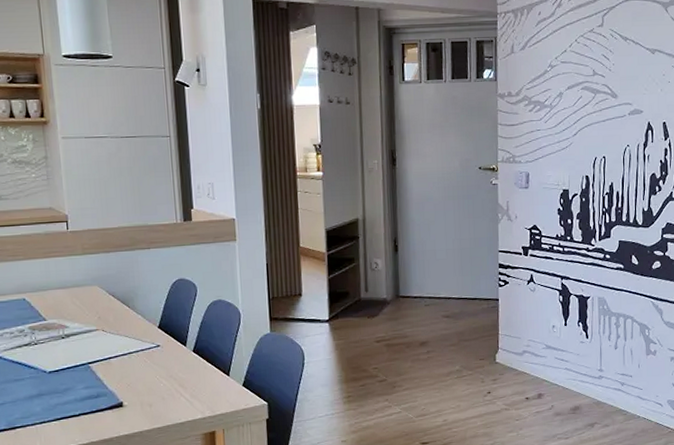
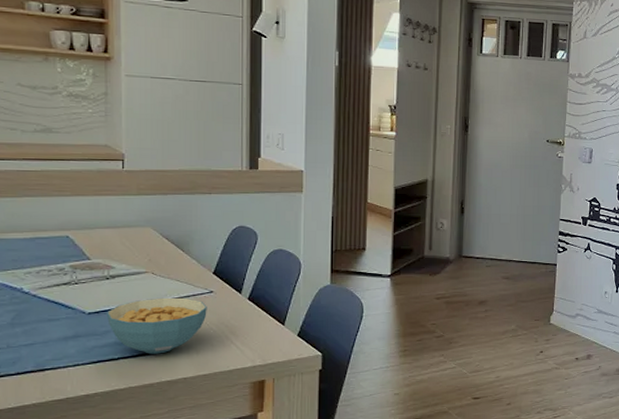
cereal bowl: none [64,353,156,410] -> present [106,297,207,354]

